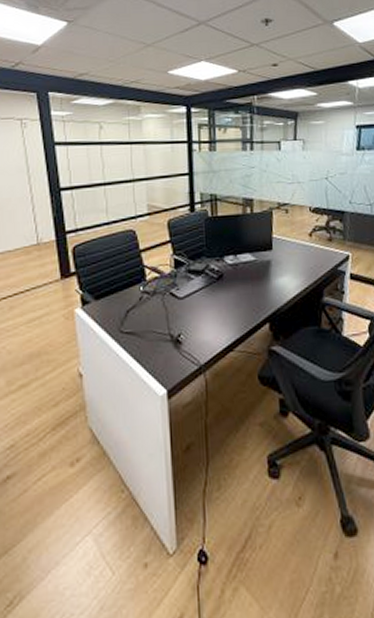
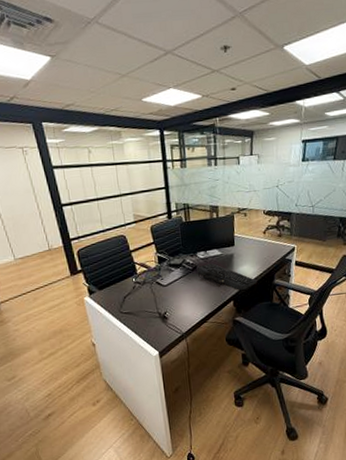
keyboard: none [223,271,301,310] -> present [197,263,258,291]

